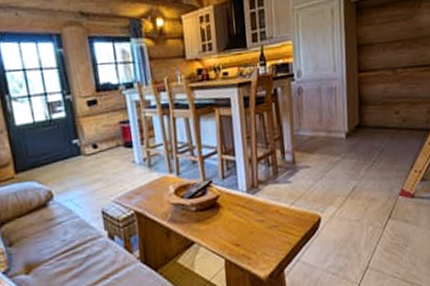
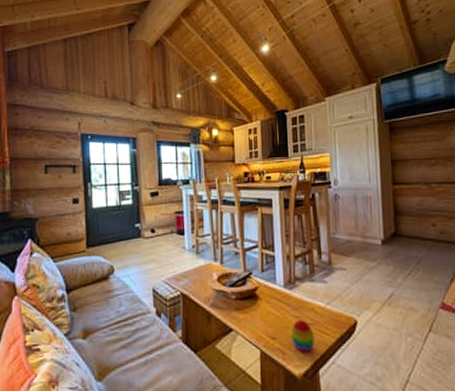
decorative egg: none [255,223,279,255] -> present [291,320,315,352]

